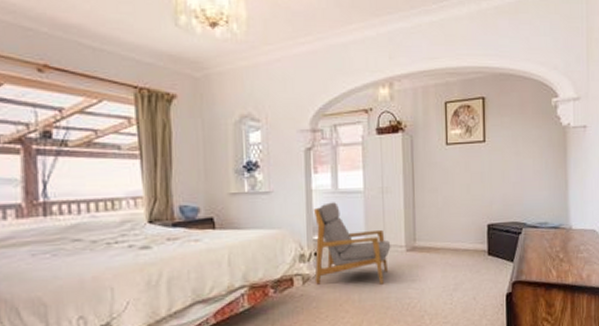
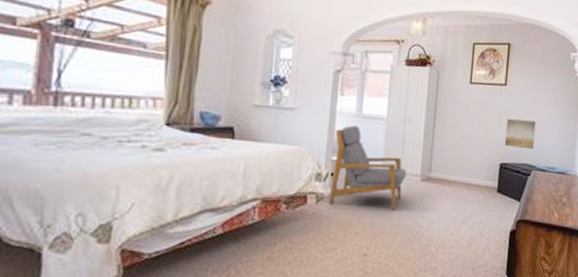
wall art: none [489,176,522,207] -> present [504,119,536,150]

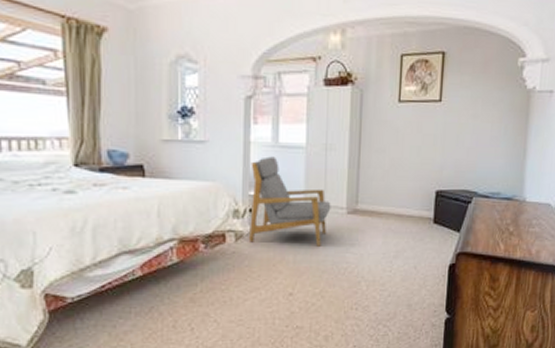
wall art: present [504,119,536,150] -> none [440,140,477,174]

